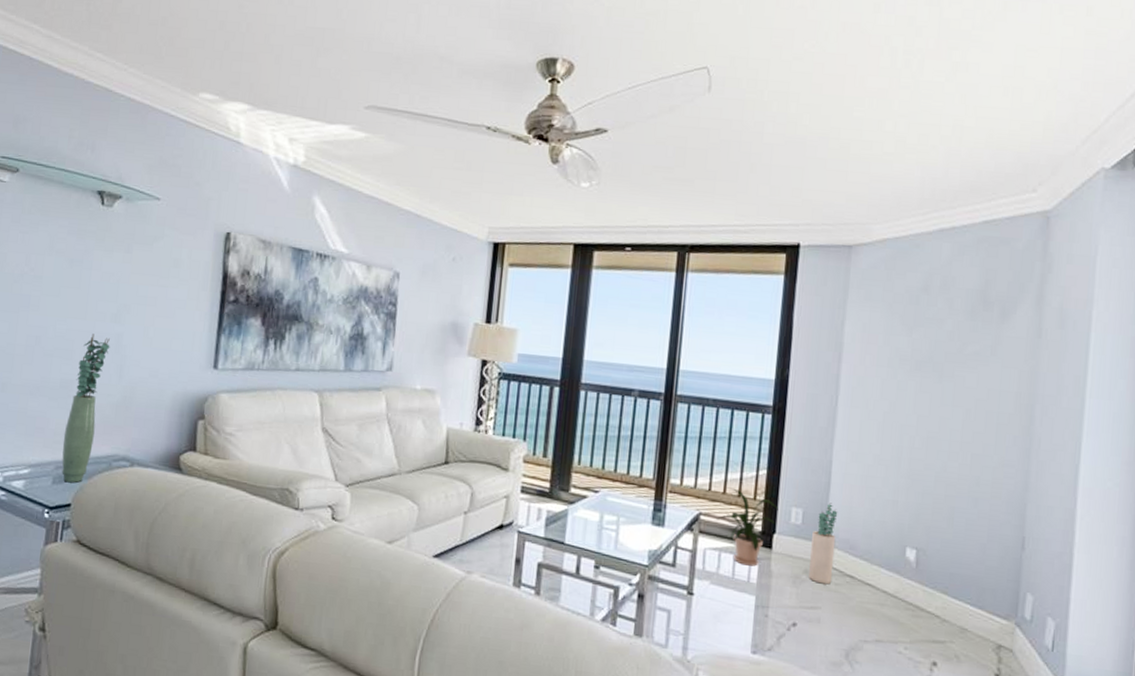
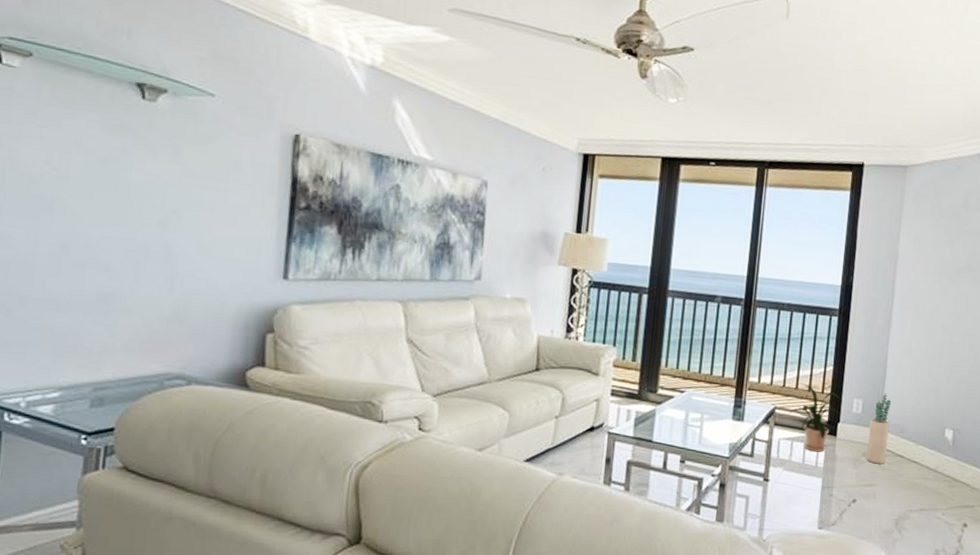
vase: present [61,334,110,483] -> none [101,242,158,406]

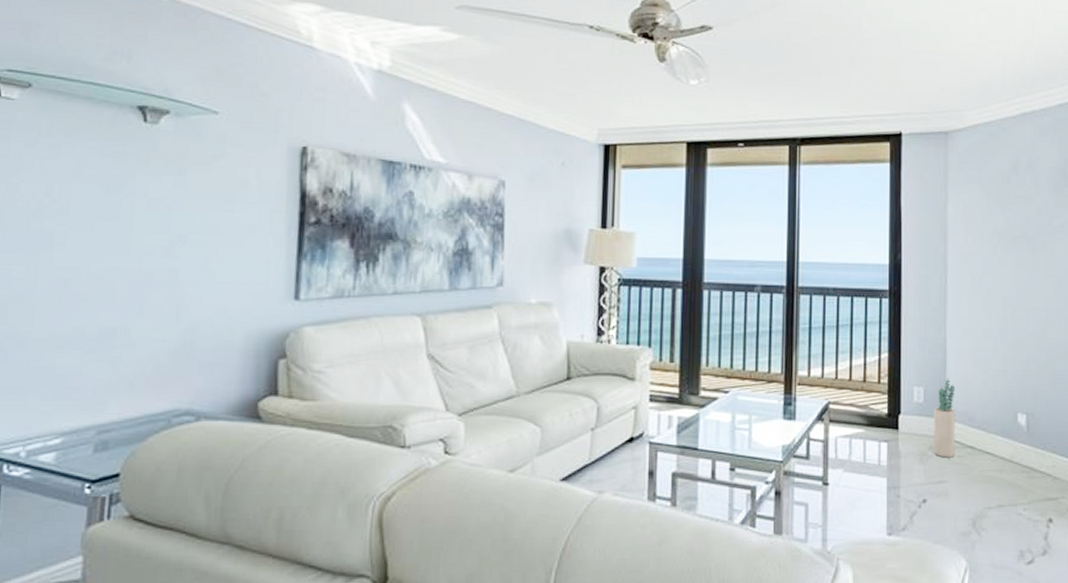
house plant: present [788,383,843,452] -> none [844,374,902,449]

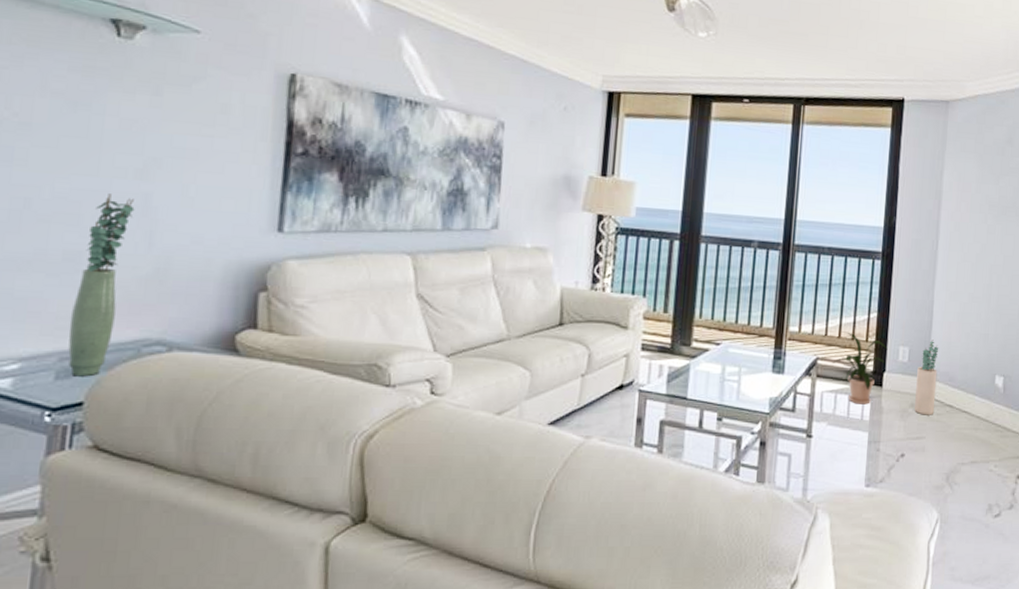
vase: none [105,271,163,449] -> present [68,193,135,377]
house plant: none [844,374,902,449] -> present [831,331,888,405]

